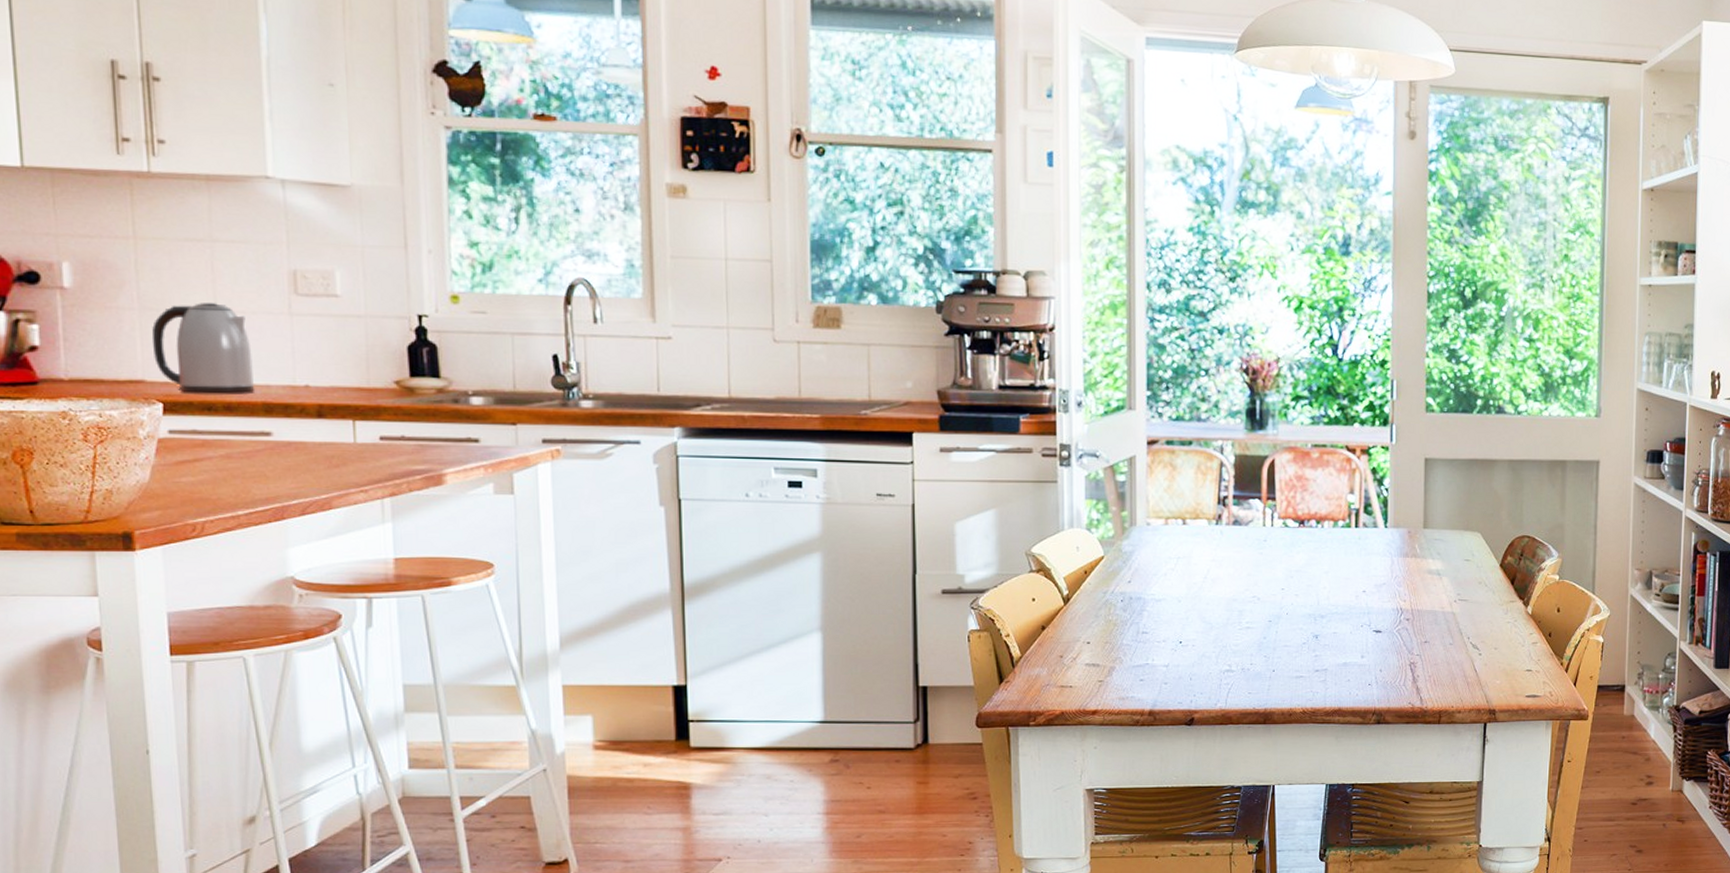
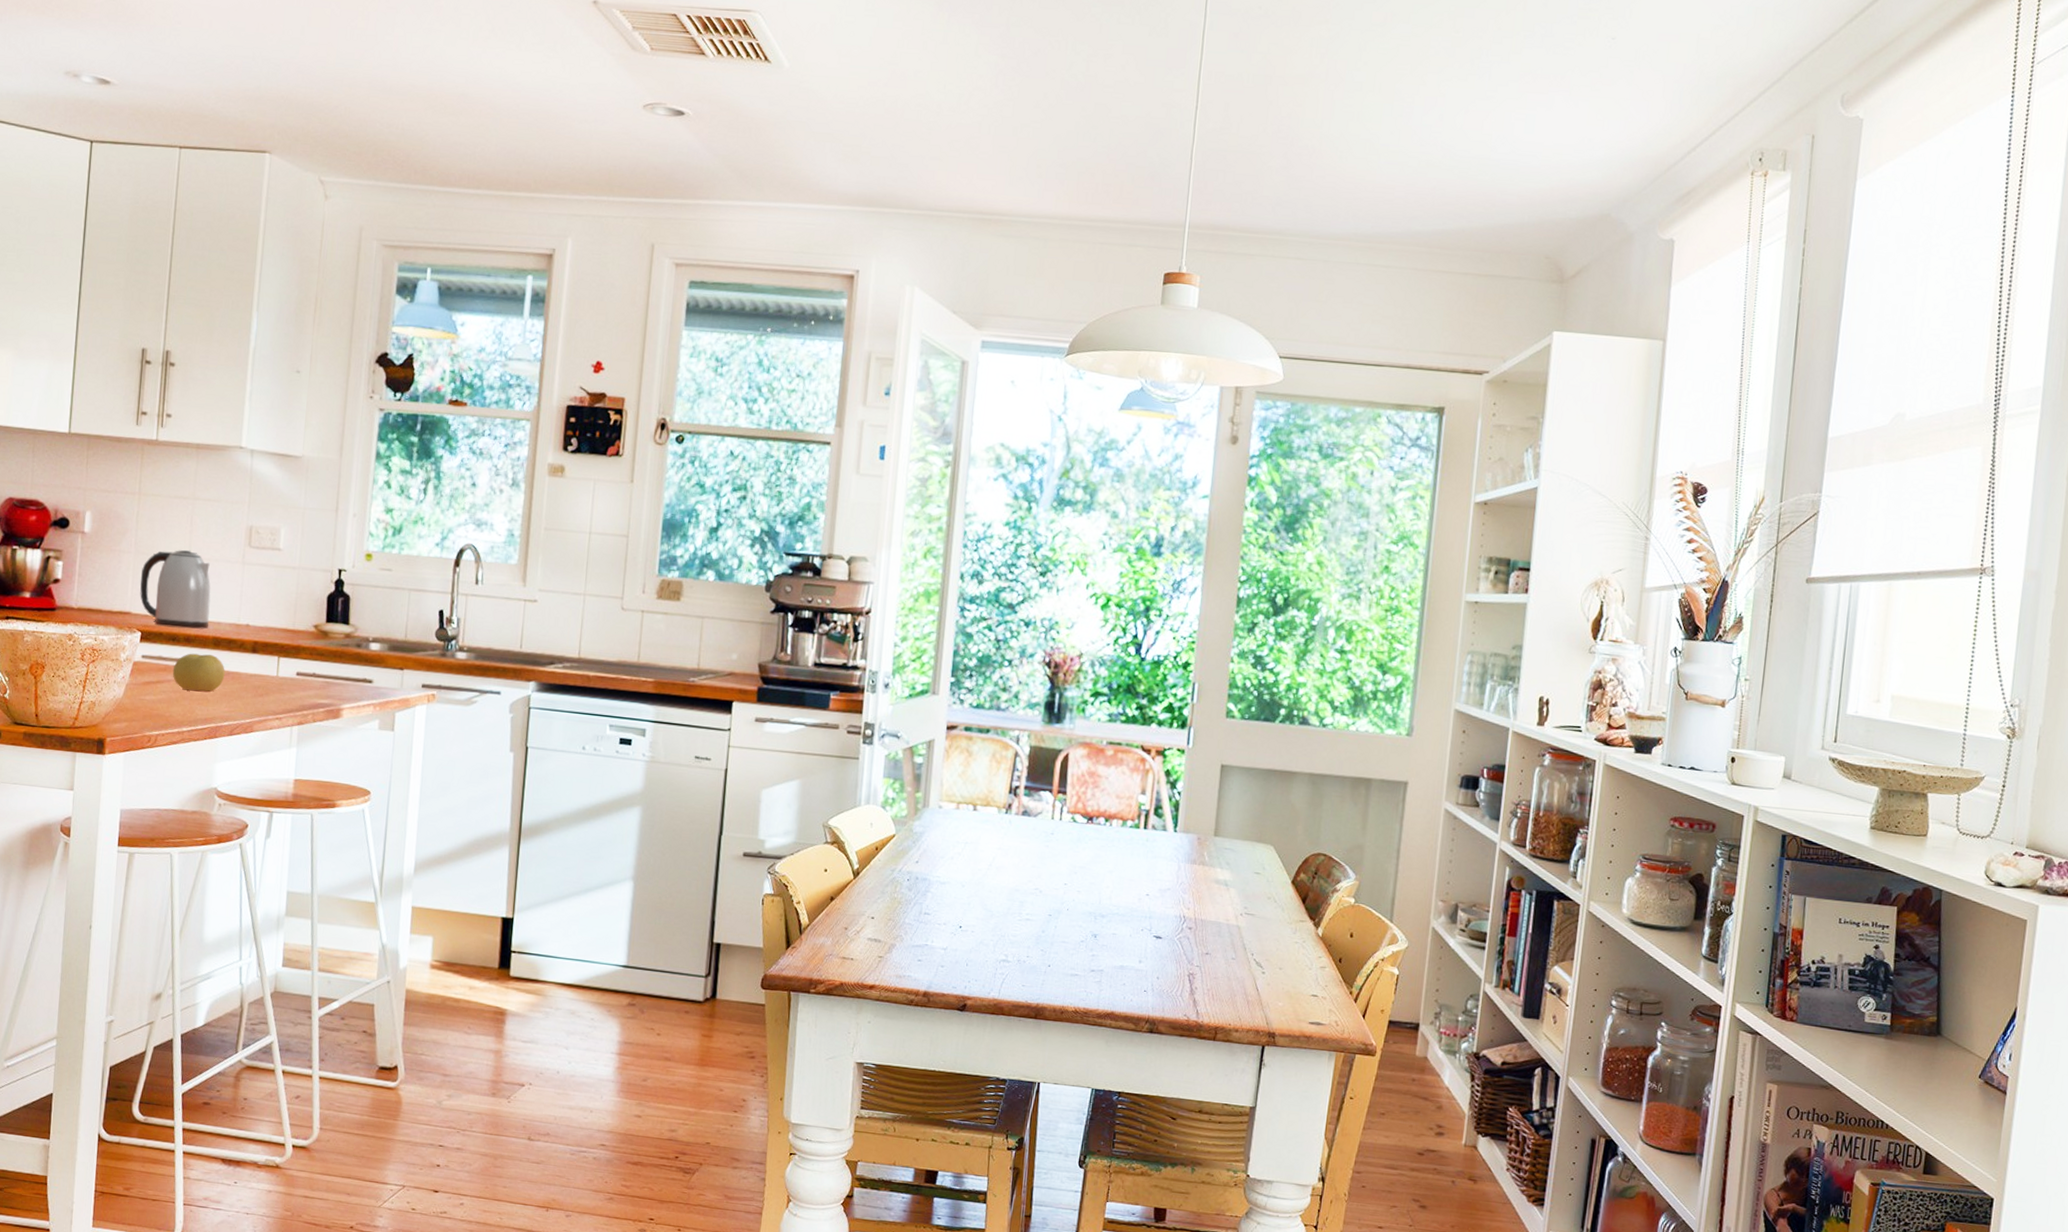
fruit: none [213,423,285,468] -> present [172,653,225,692]

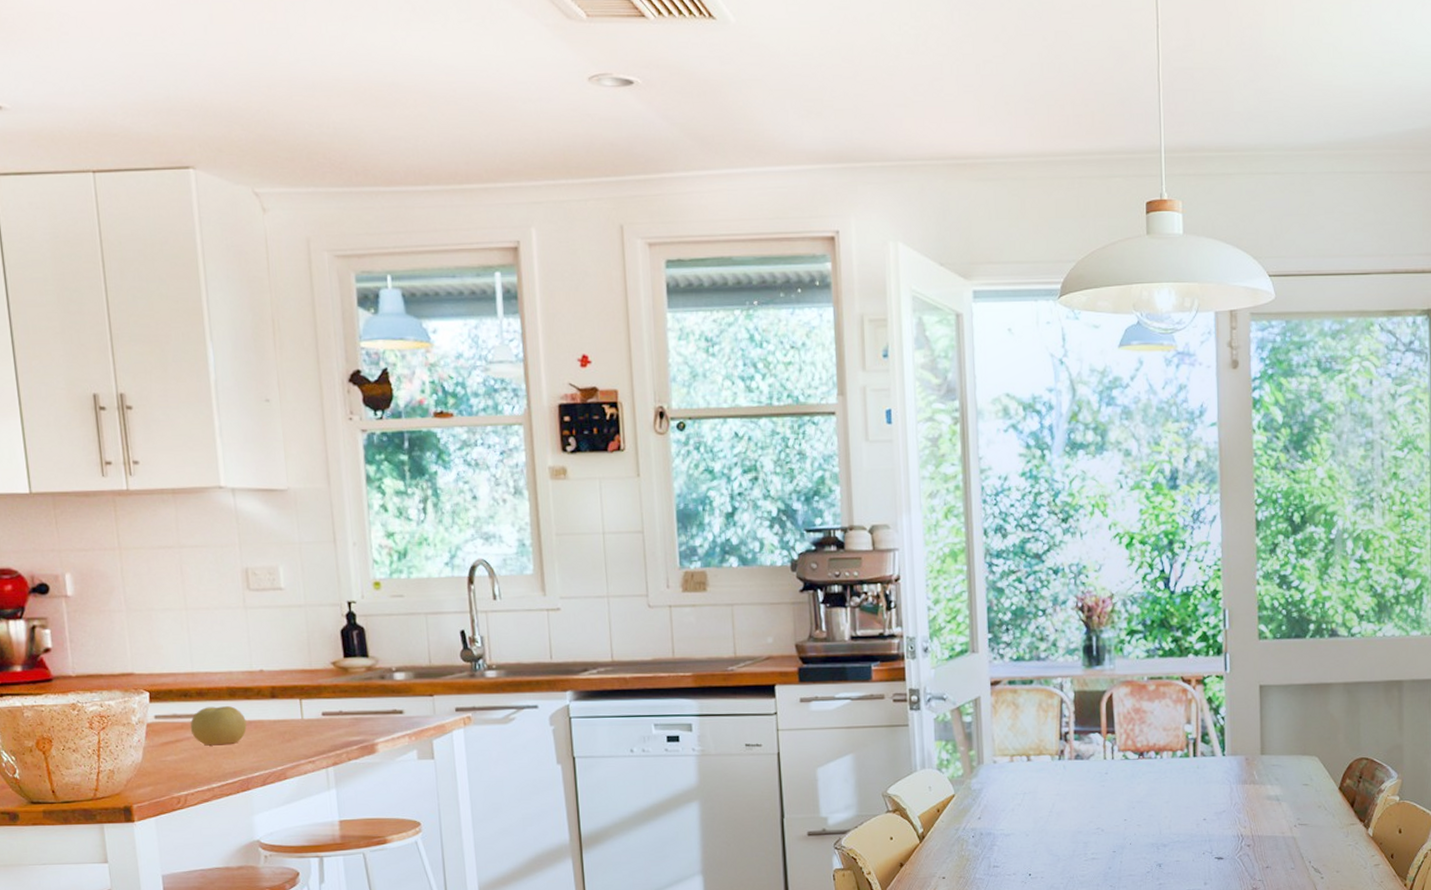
kettle: present [140,550,211,630] -> none [137,602,220,684]

